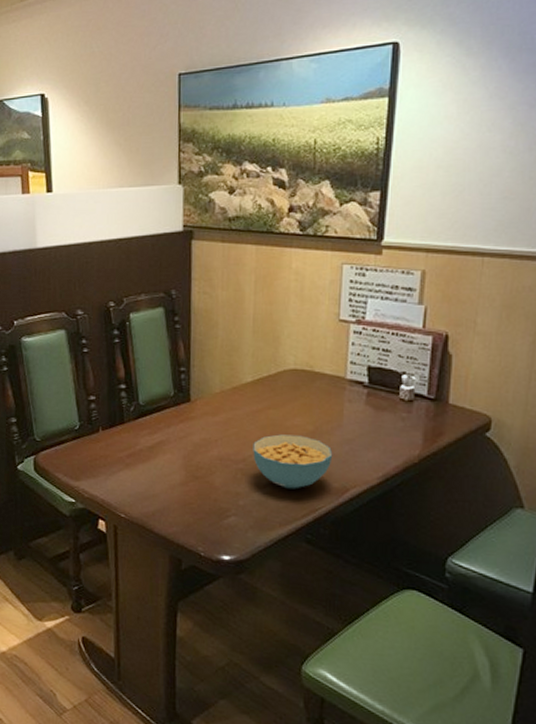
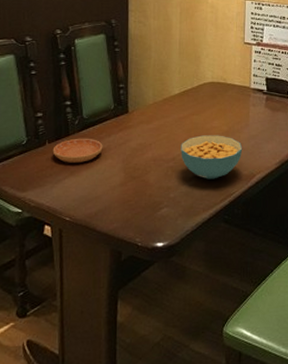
saucer: none [106,427,161,455] -> present [52,138,103,163]

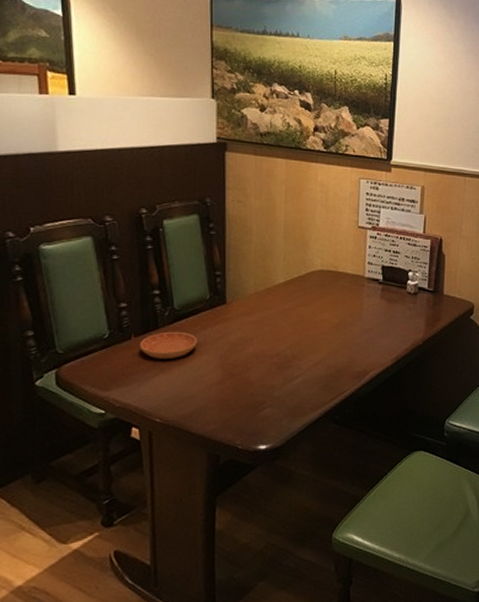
cereal bowl: present [181,135,243,180] -> none [286,328,355,377]

